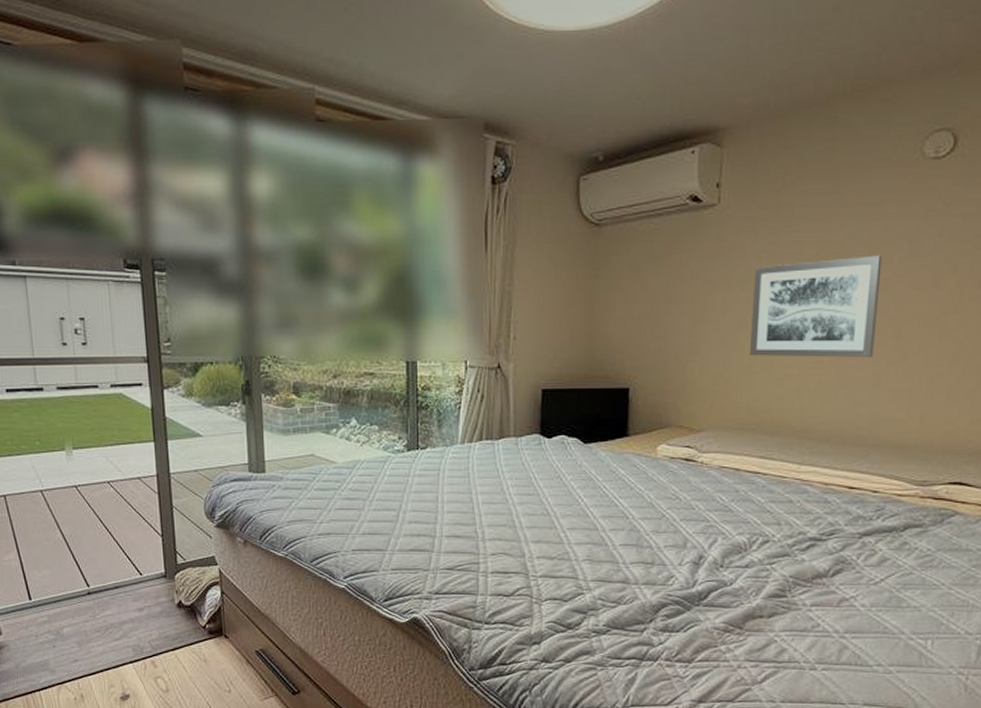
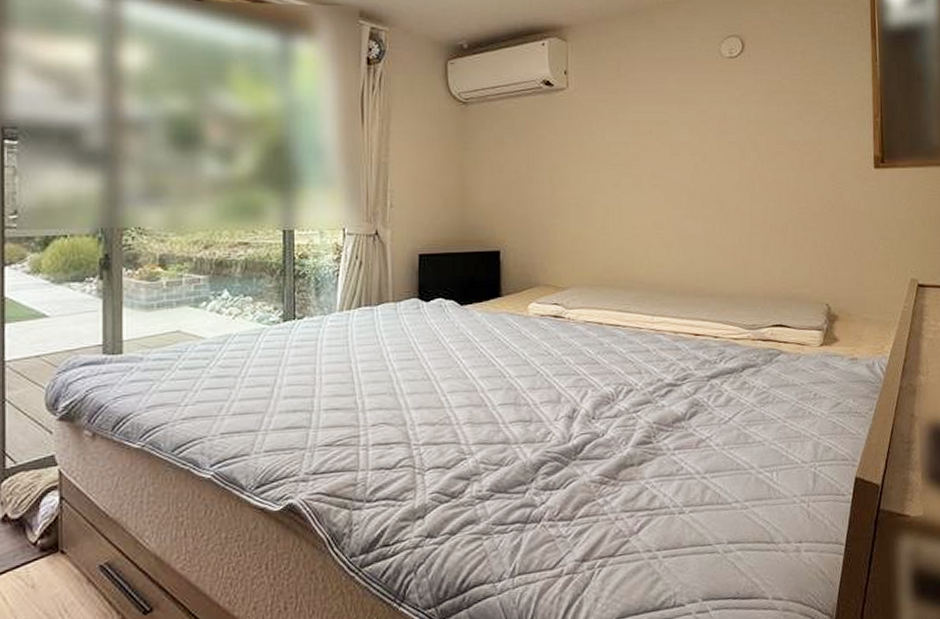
wall art: present [750,255,882,357] -> none [600,133,702,220]

